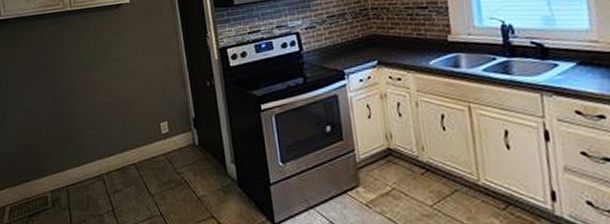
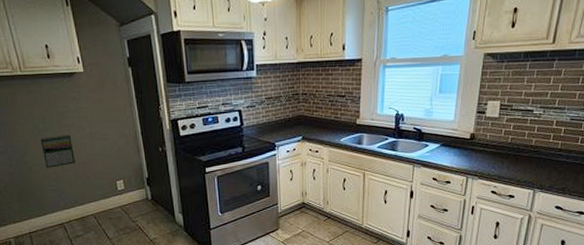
calendar: none [84,70,118,109] -> present [40,134,75,168]

